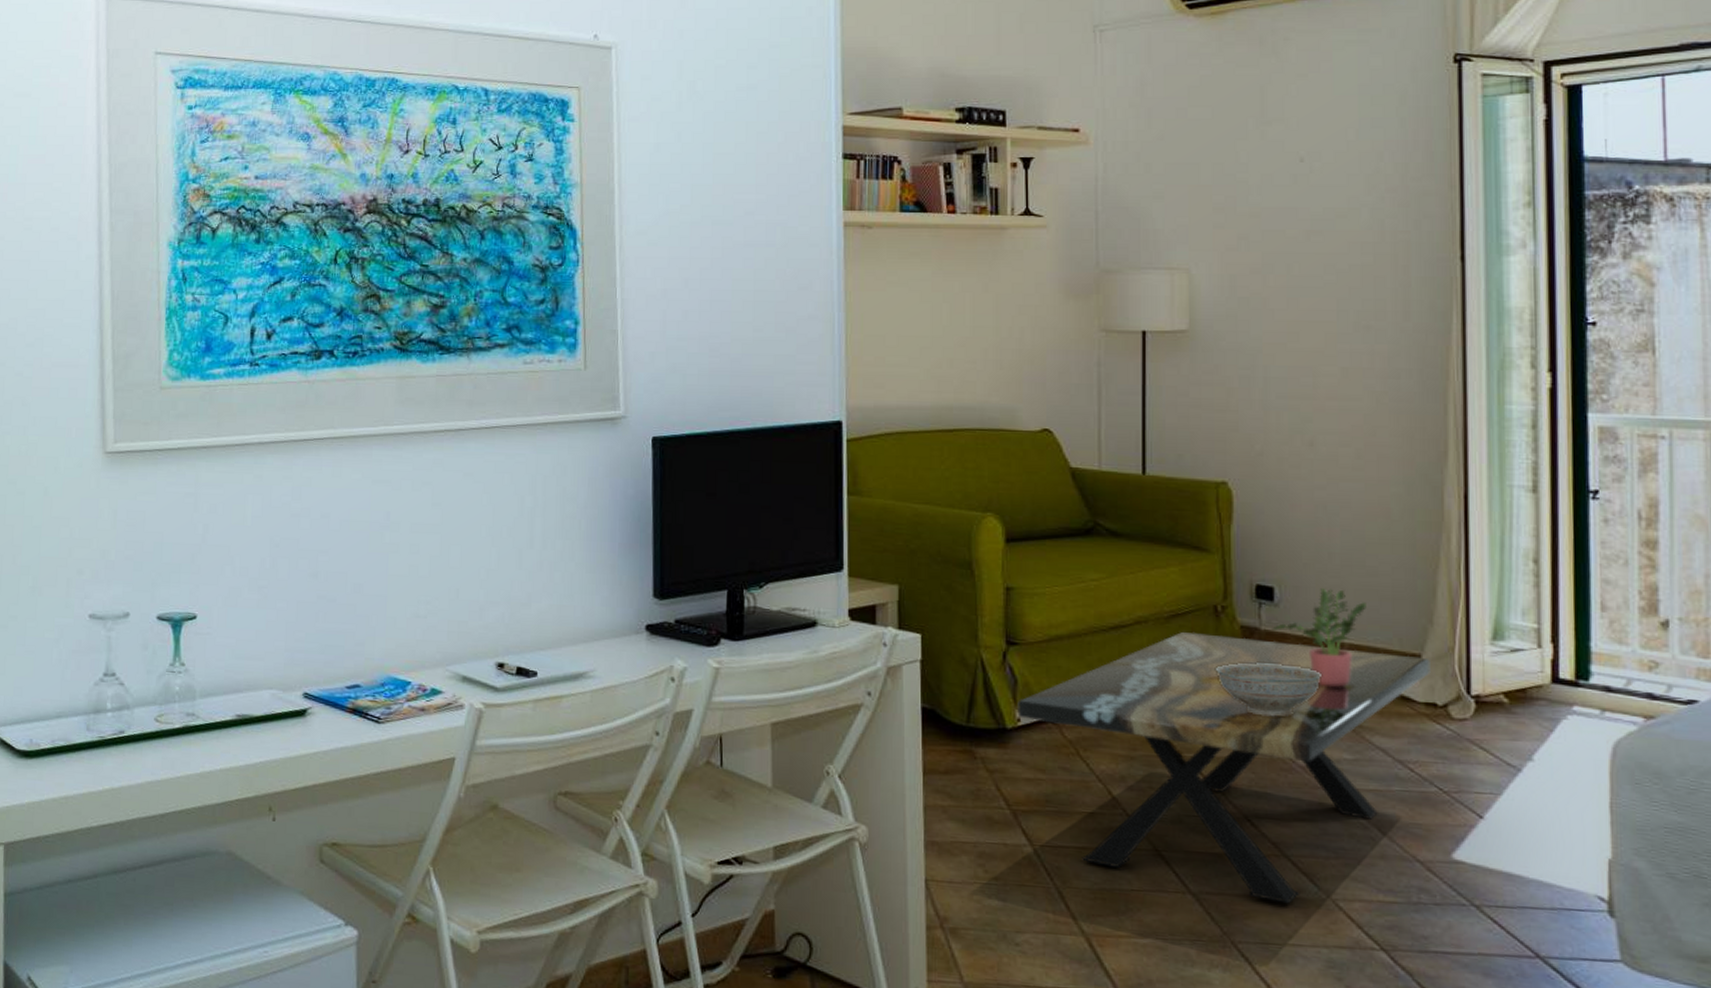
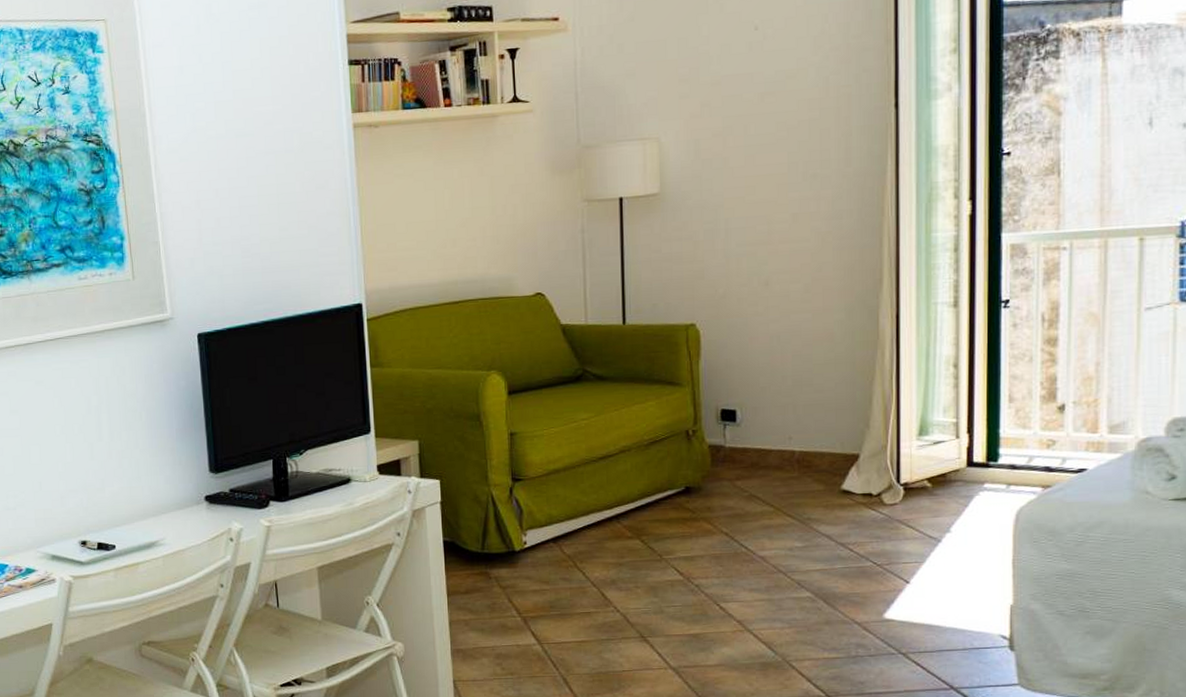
coffee table: present [1017,632,1431,904] -> none [524,455,867,668]
decorative bowl: present [1216,662,1323,718] -> none [689,474,778,519]
potted plant: present [1272,588,1366,688] -> none [735,406,814,490]

